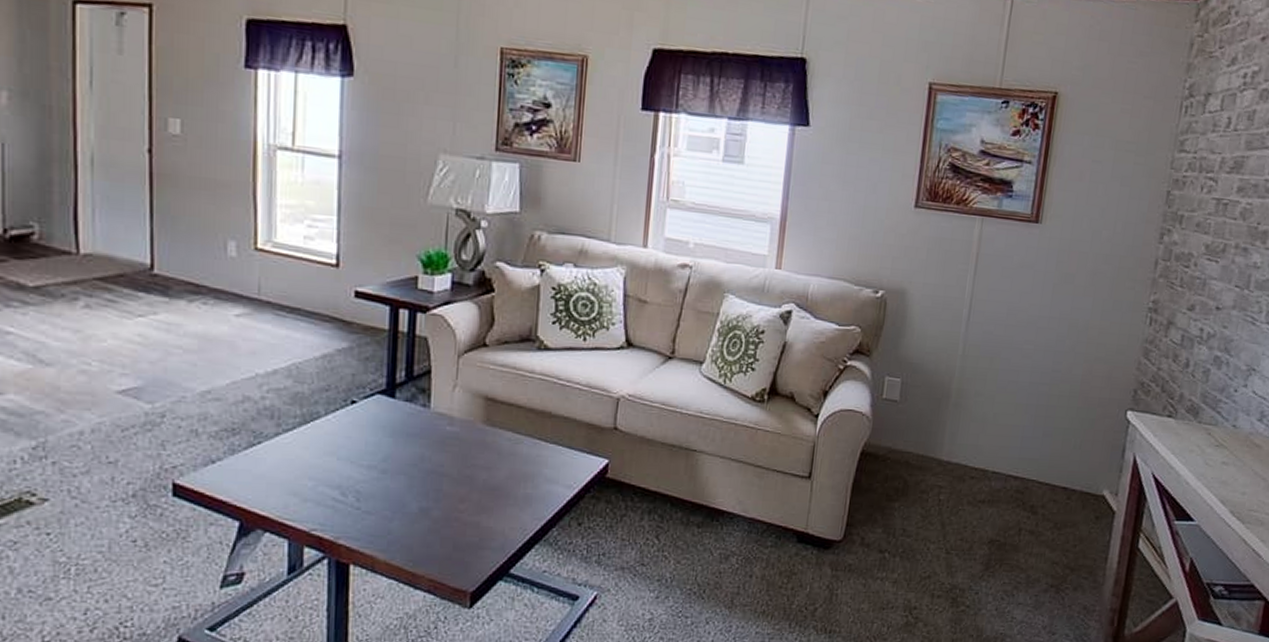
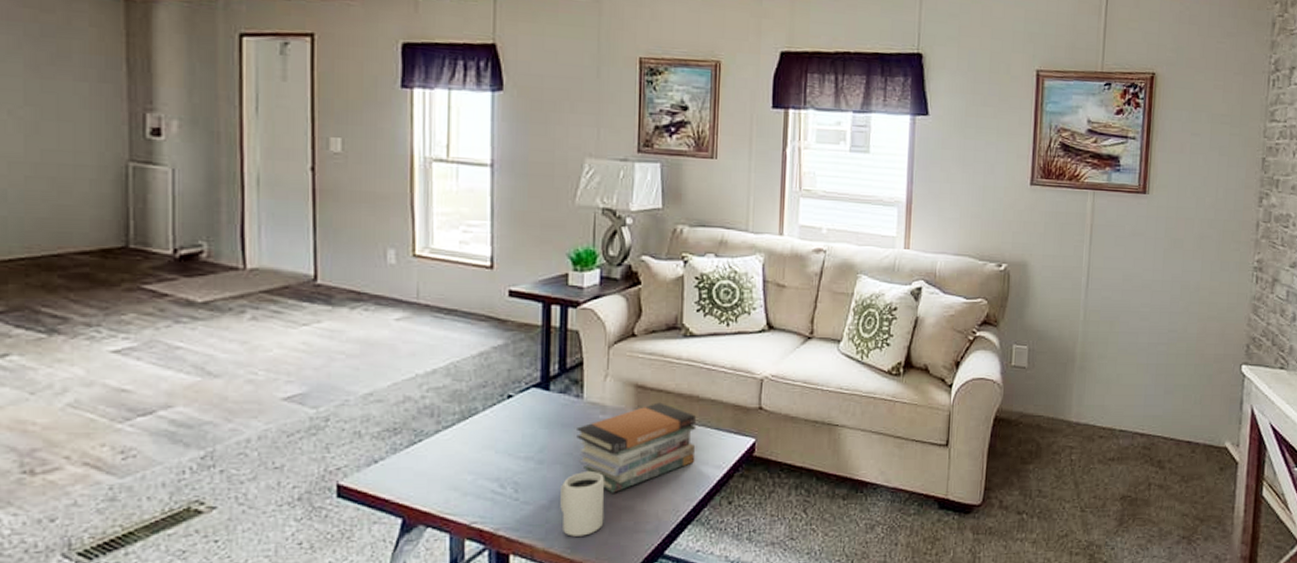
mug: none [403,484,450,550] -> present [560,472,605,537]
book stack: none [422,416,548,508] -> present [577,402,697,493]

